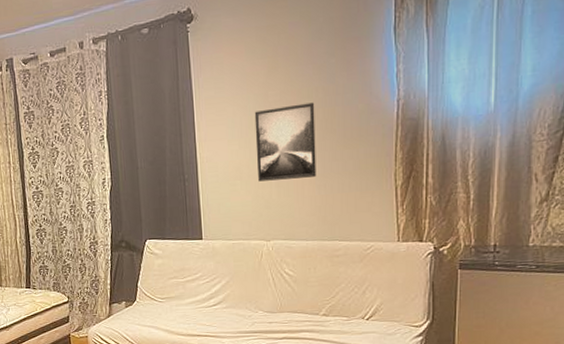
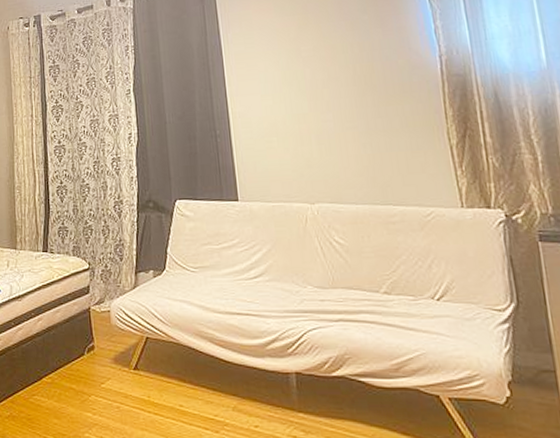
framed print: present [254,102,317,182] -> none [287,58,360,139]

